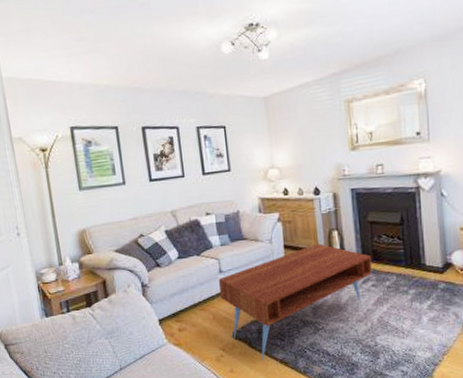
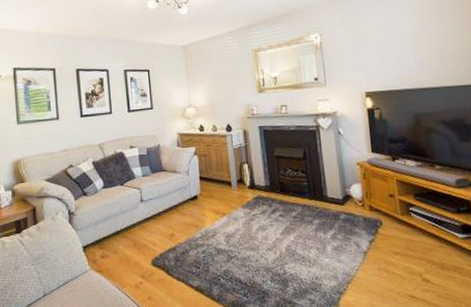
coffee table: present [219,243,372,360] -> none [140,175,279,288]

